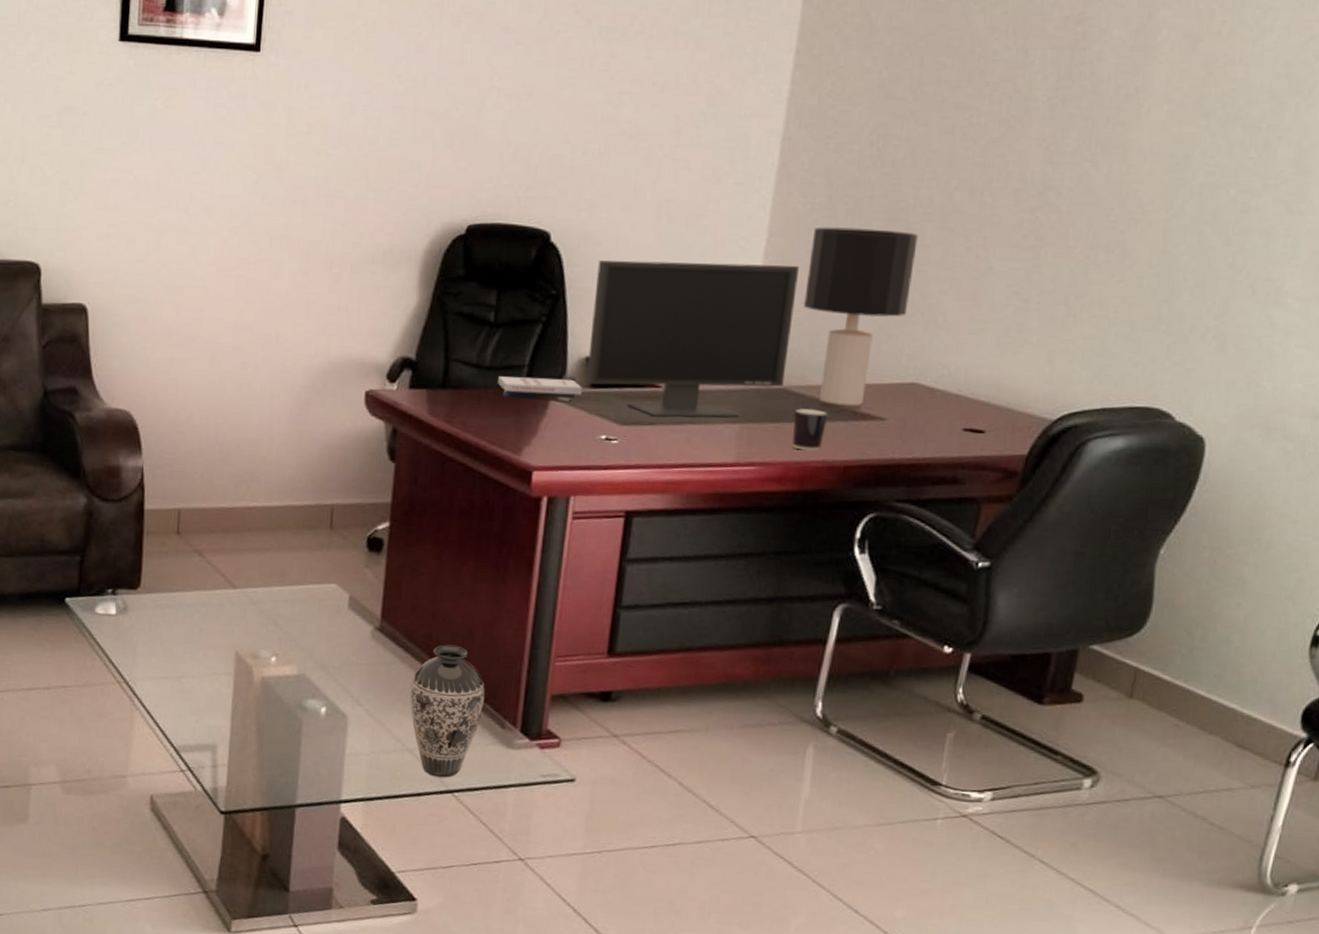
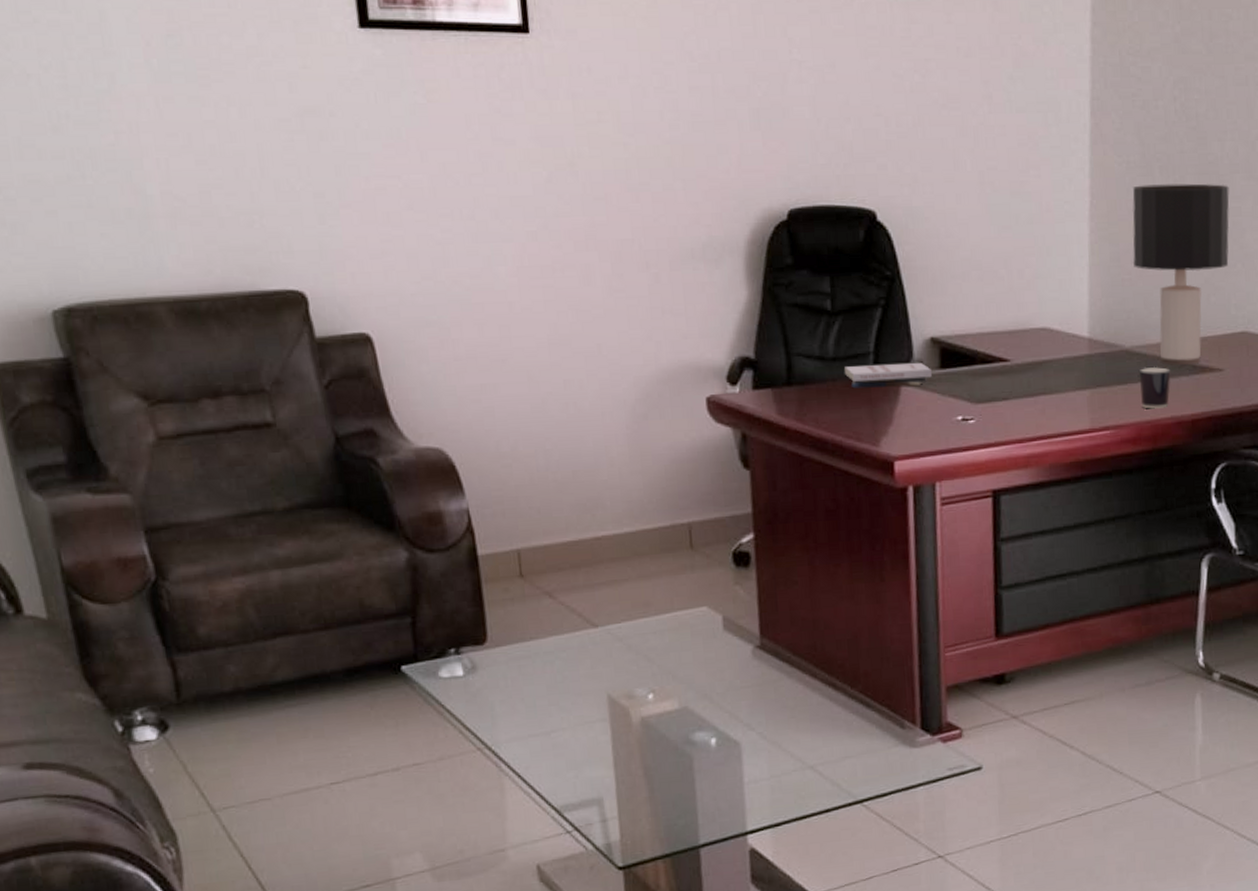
decorative vase: present [409,644,486,778] -> none [801,651,881,790]
computer monitor: present [585,260,800,418] -> none [929,225,1126,392]

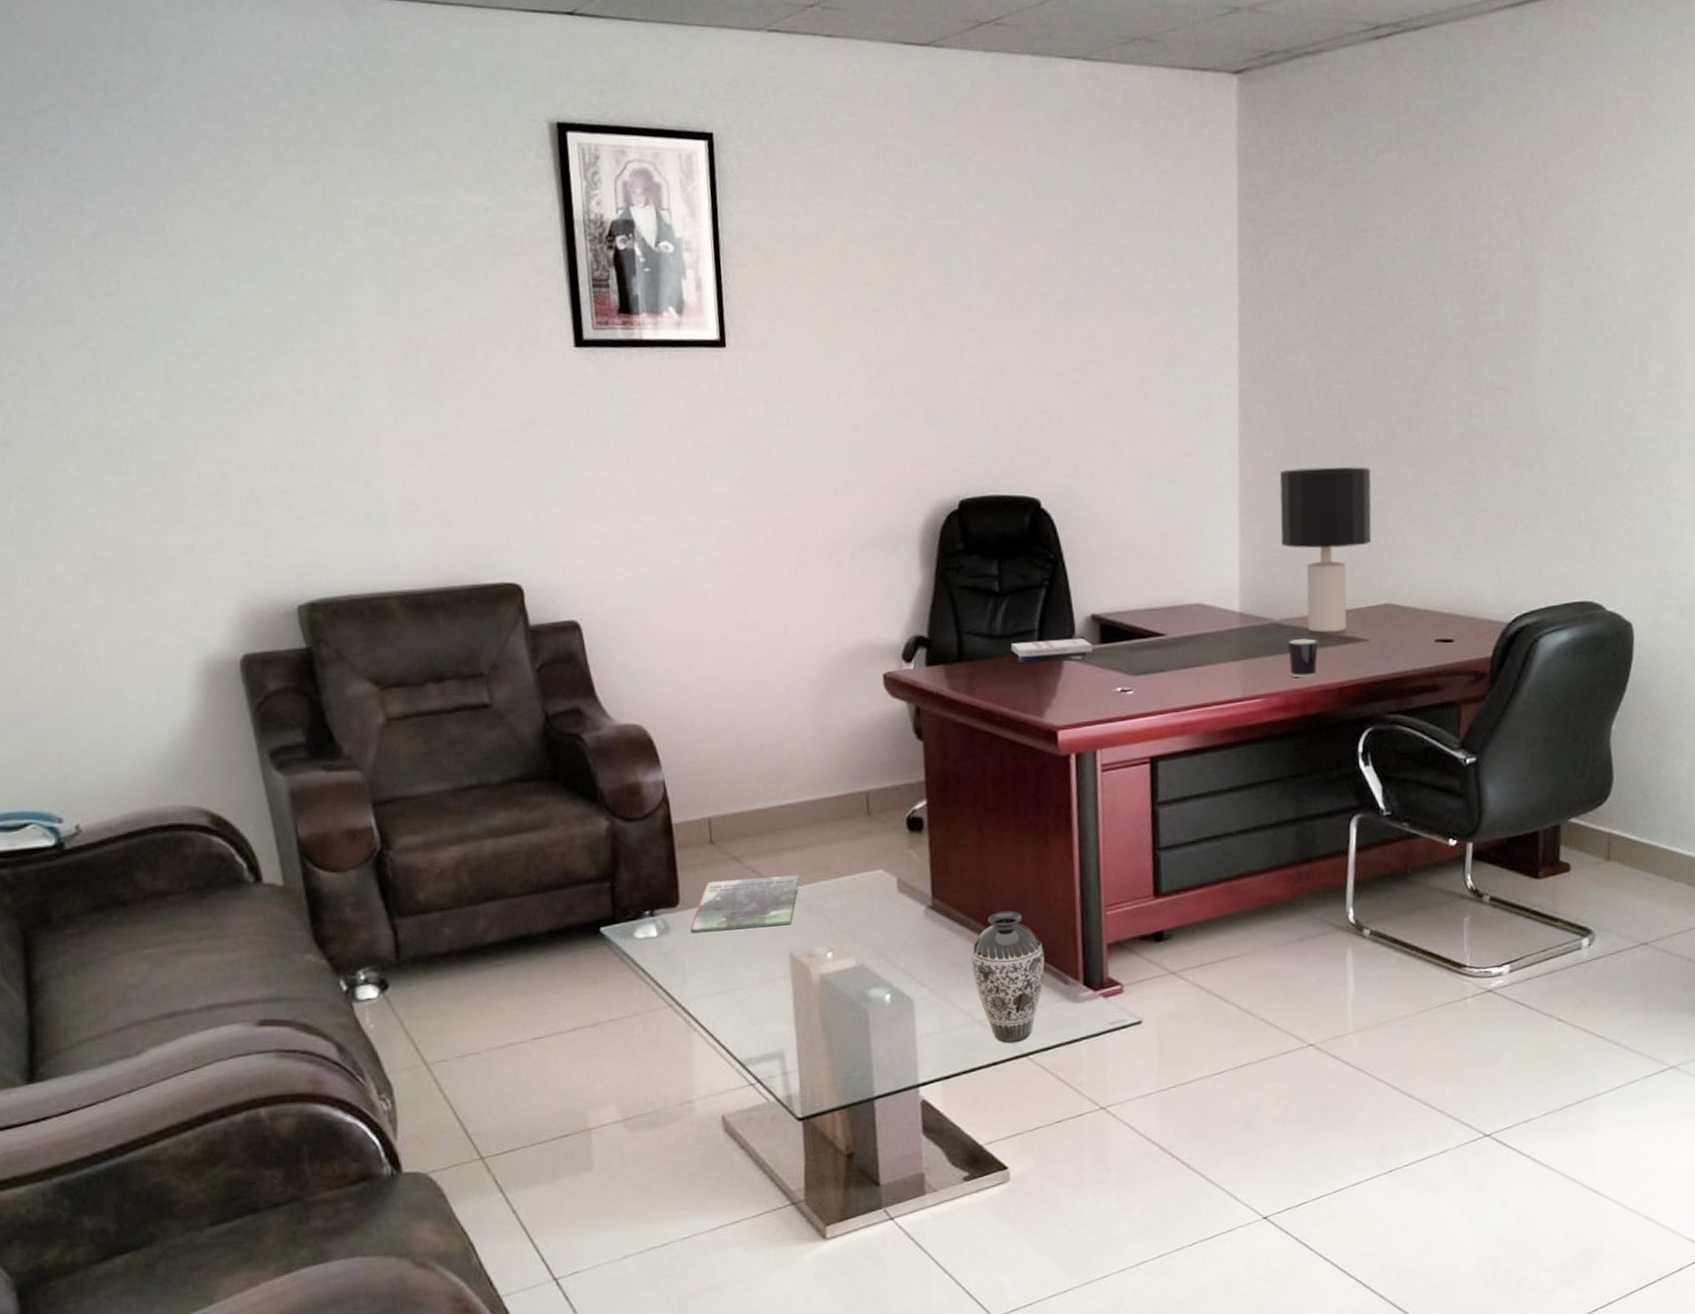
magazine: none [499,611,618,672] -> present [690,875,800,932]
decorative vase: none [801,651,881,790] -> present [970,911,1045,1044]

